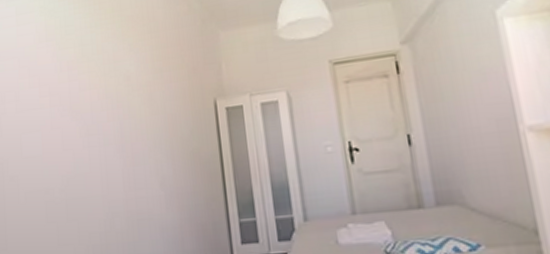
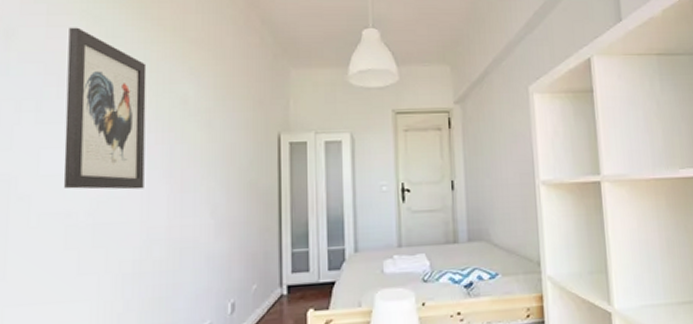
wall art: none [33,22,102,169] -> present [63,27,147,190]

